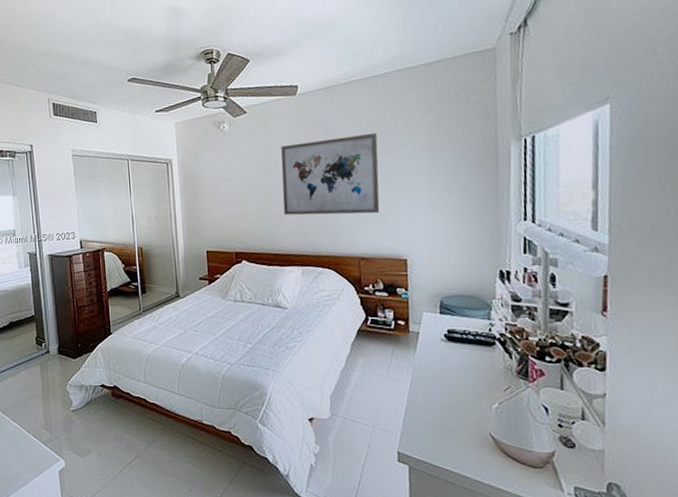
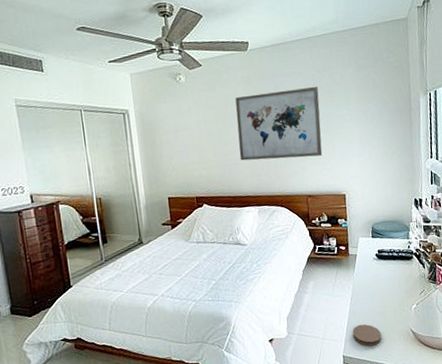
coaster: none [410,417,450,446] -> present [352,324,382,346]

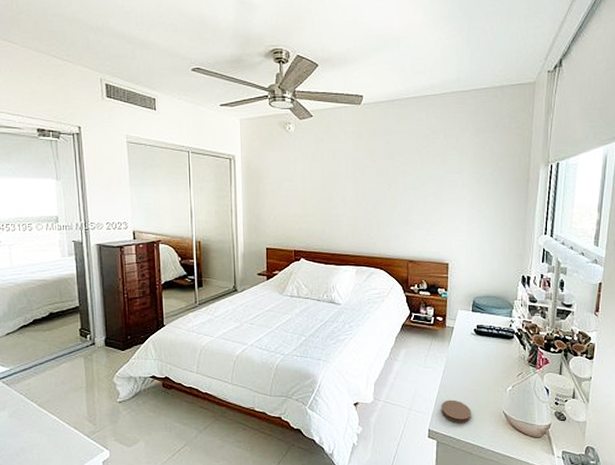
wall art: present [235,86,323,161] -> none [342,147,431,221]

